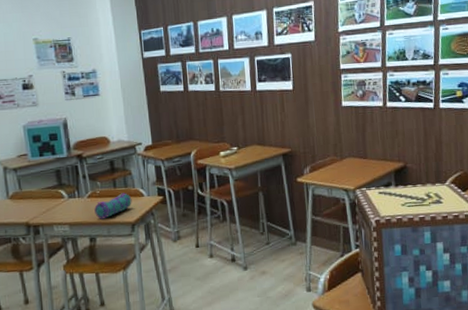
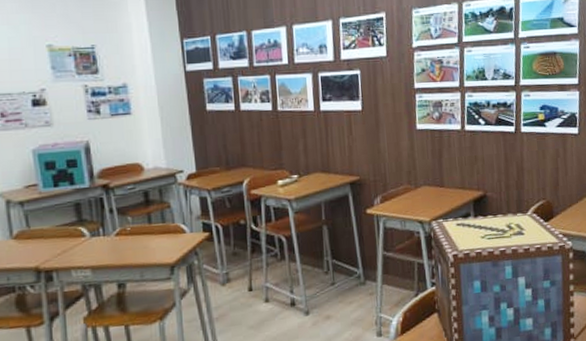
pencil case: present [94,193,132,219] -> none [124,229,171,261]

